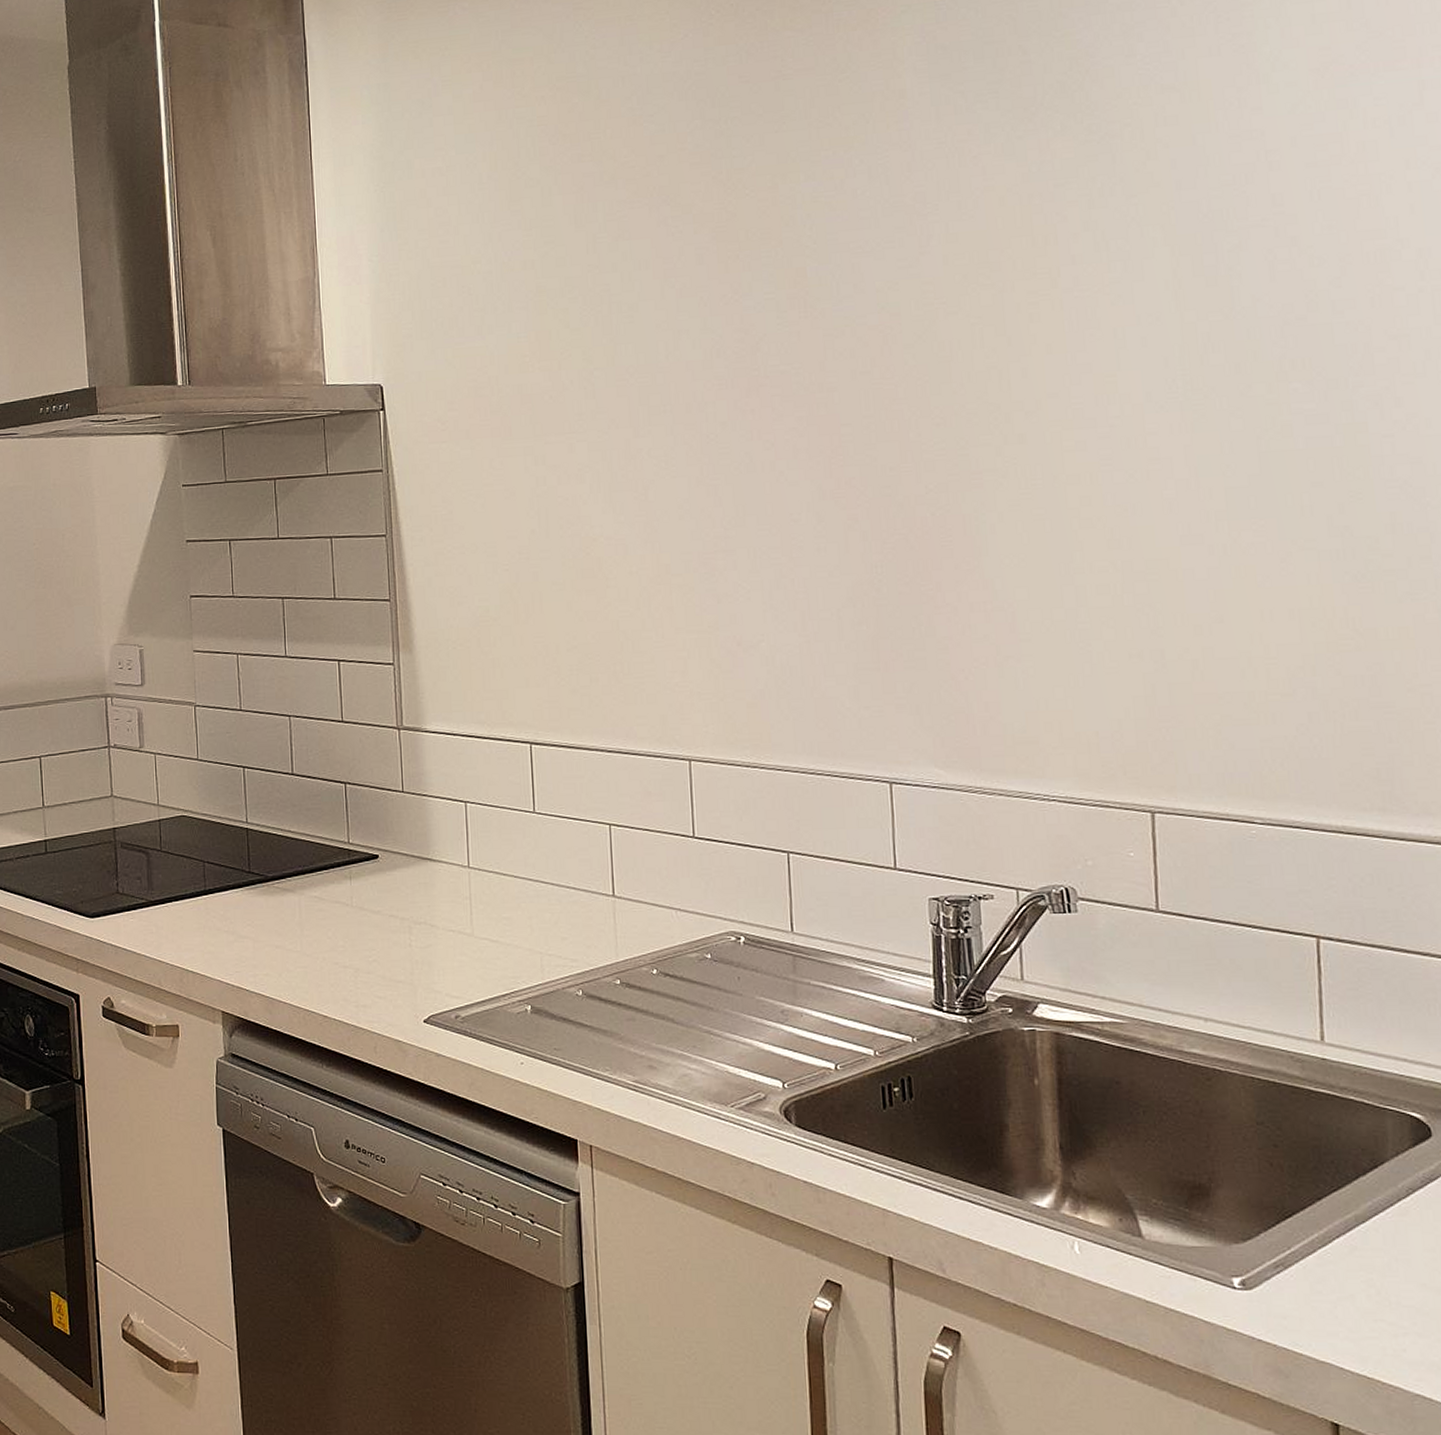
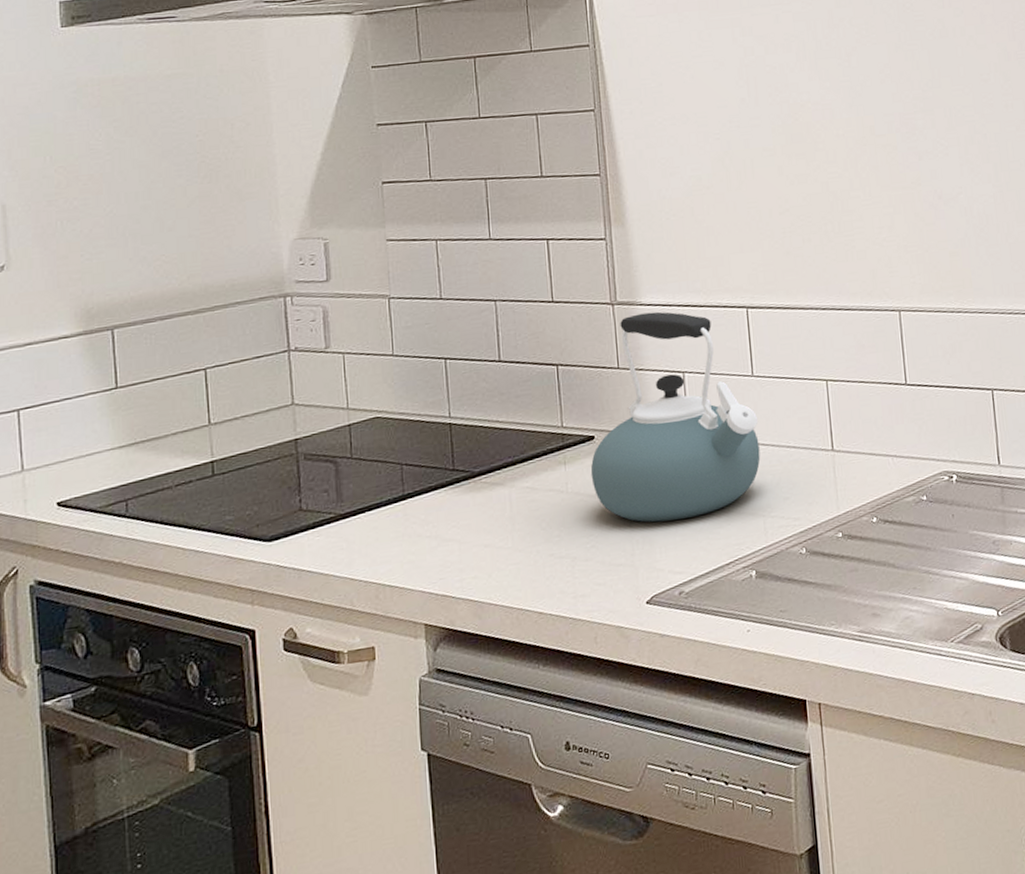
kettle: none [374,739,540,946] -> present [590,311,761,523]

